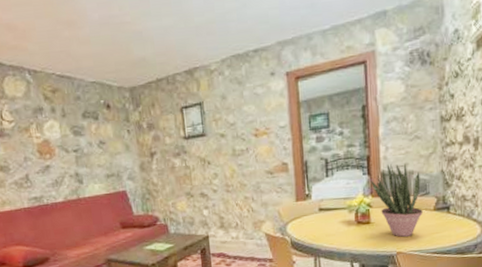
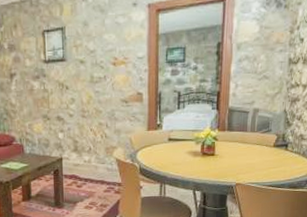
potted plant: present [370,164,423,237] -> none [218,101,265,170]

